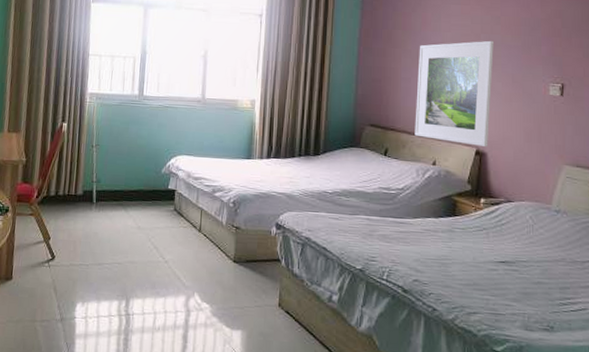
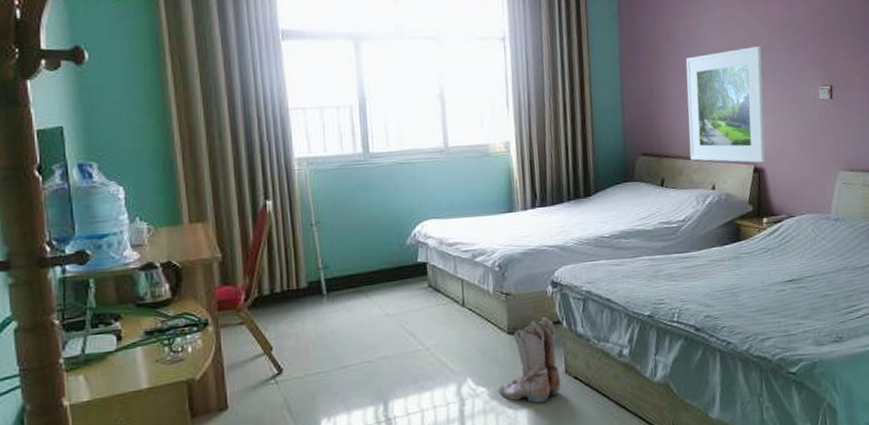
boots: none [220,253,275,328] -> present [499,317,561,404]

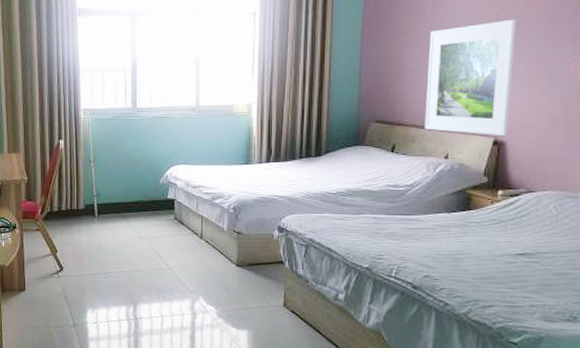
boots: present [499,317,561,404] -> none [225,256,279,328]

